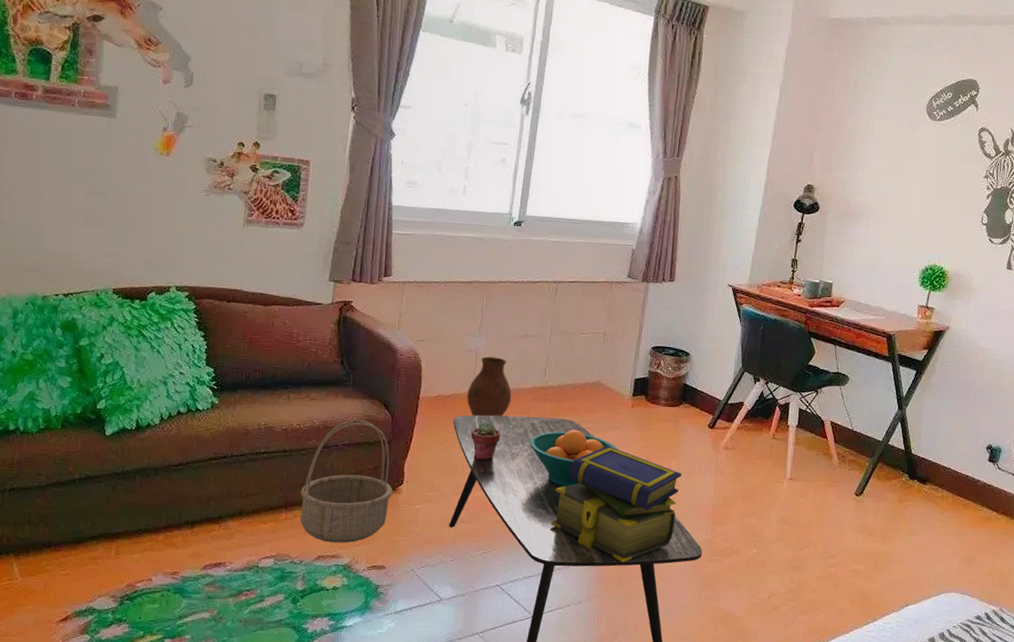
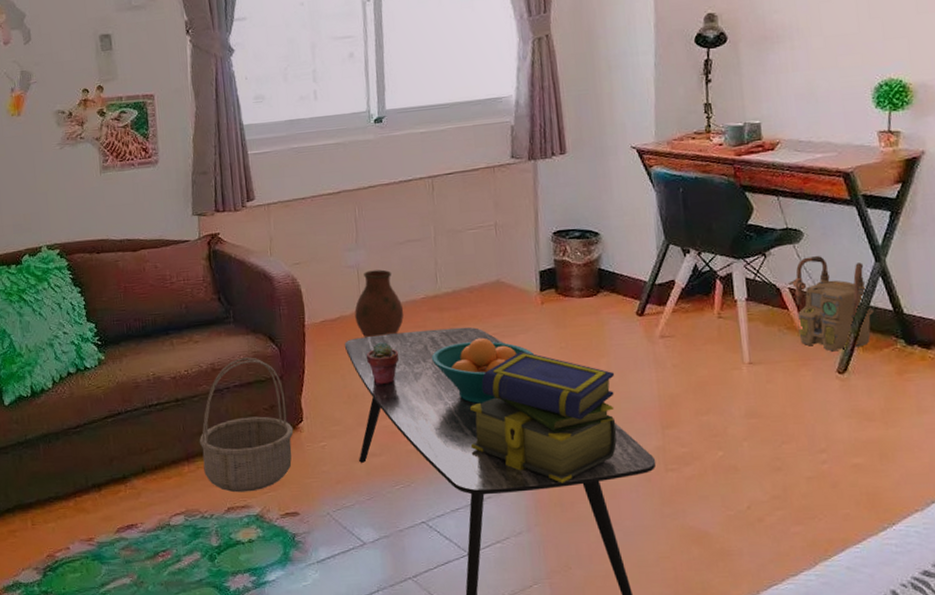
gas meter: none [830,398,891,478] -> present [787,256,875,352]

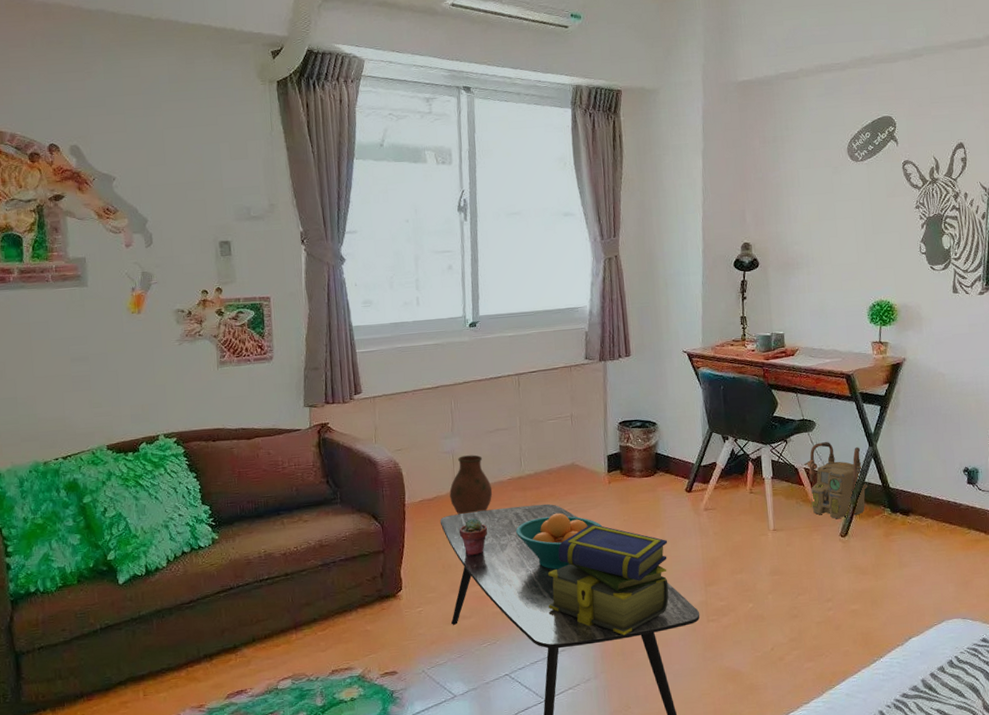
basket: present [199,357,294,493] -> none [306,534,394,656]

